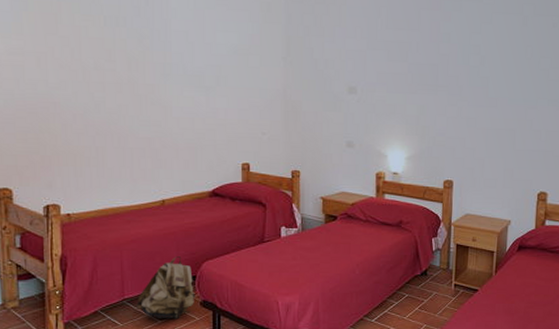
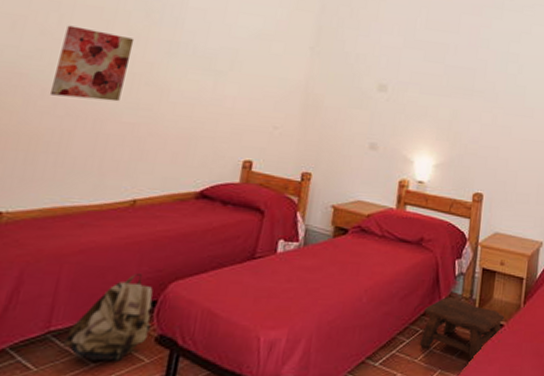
wall art: none [79,57,135,121] -> present [49,25,135,102]
stool: none [407,269,479,317] -> present [420,297,505,360]

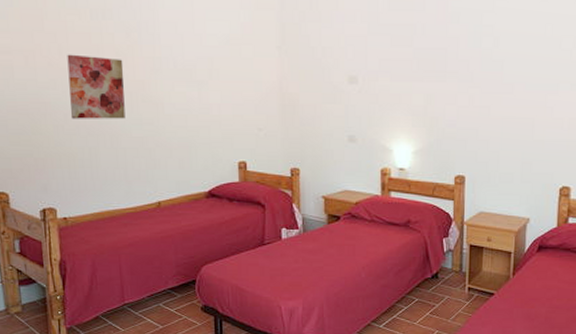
backpack: present [63,274,154,362] -> none [137,260,196,325]
stool: present [420,297,505,360] -> none [417,271,495,323]

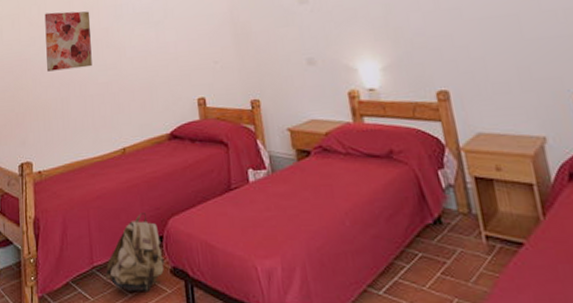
backpack: none [137,260,196,325] -> present [105,213,165,292]

